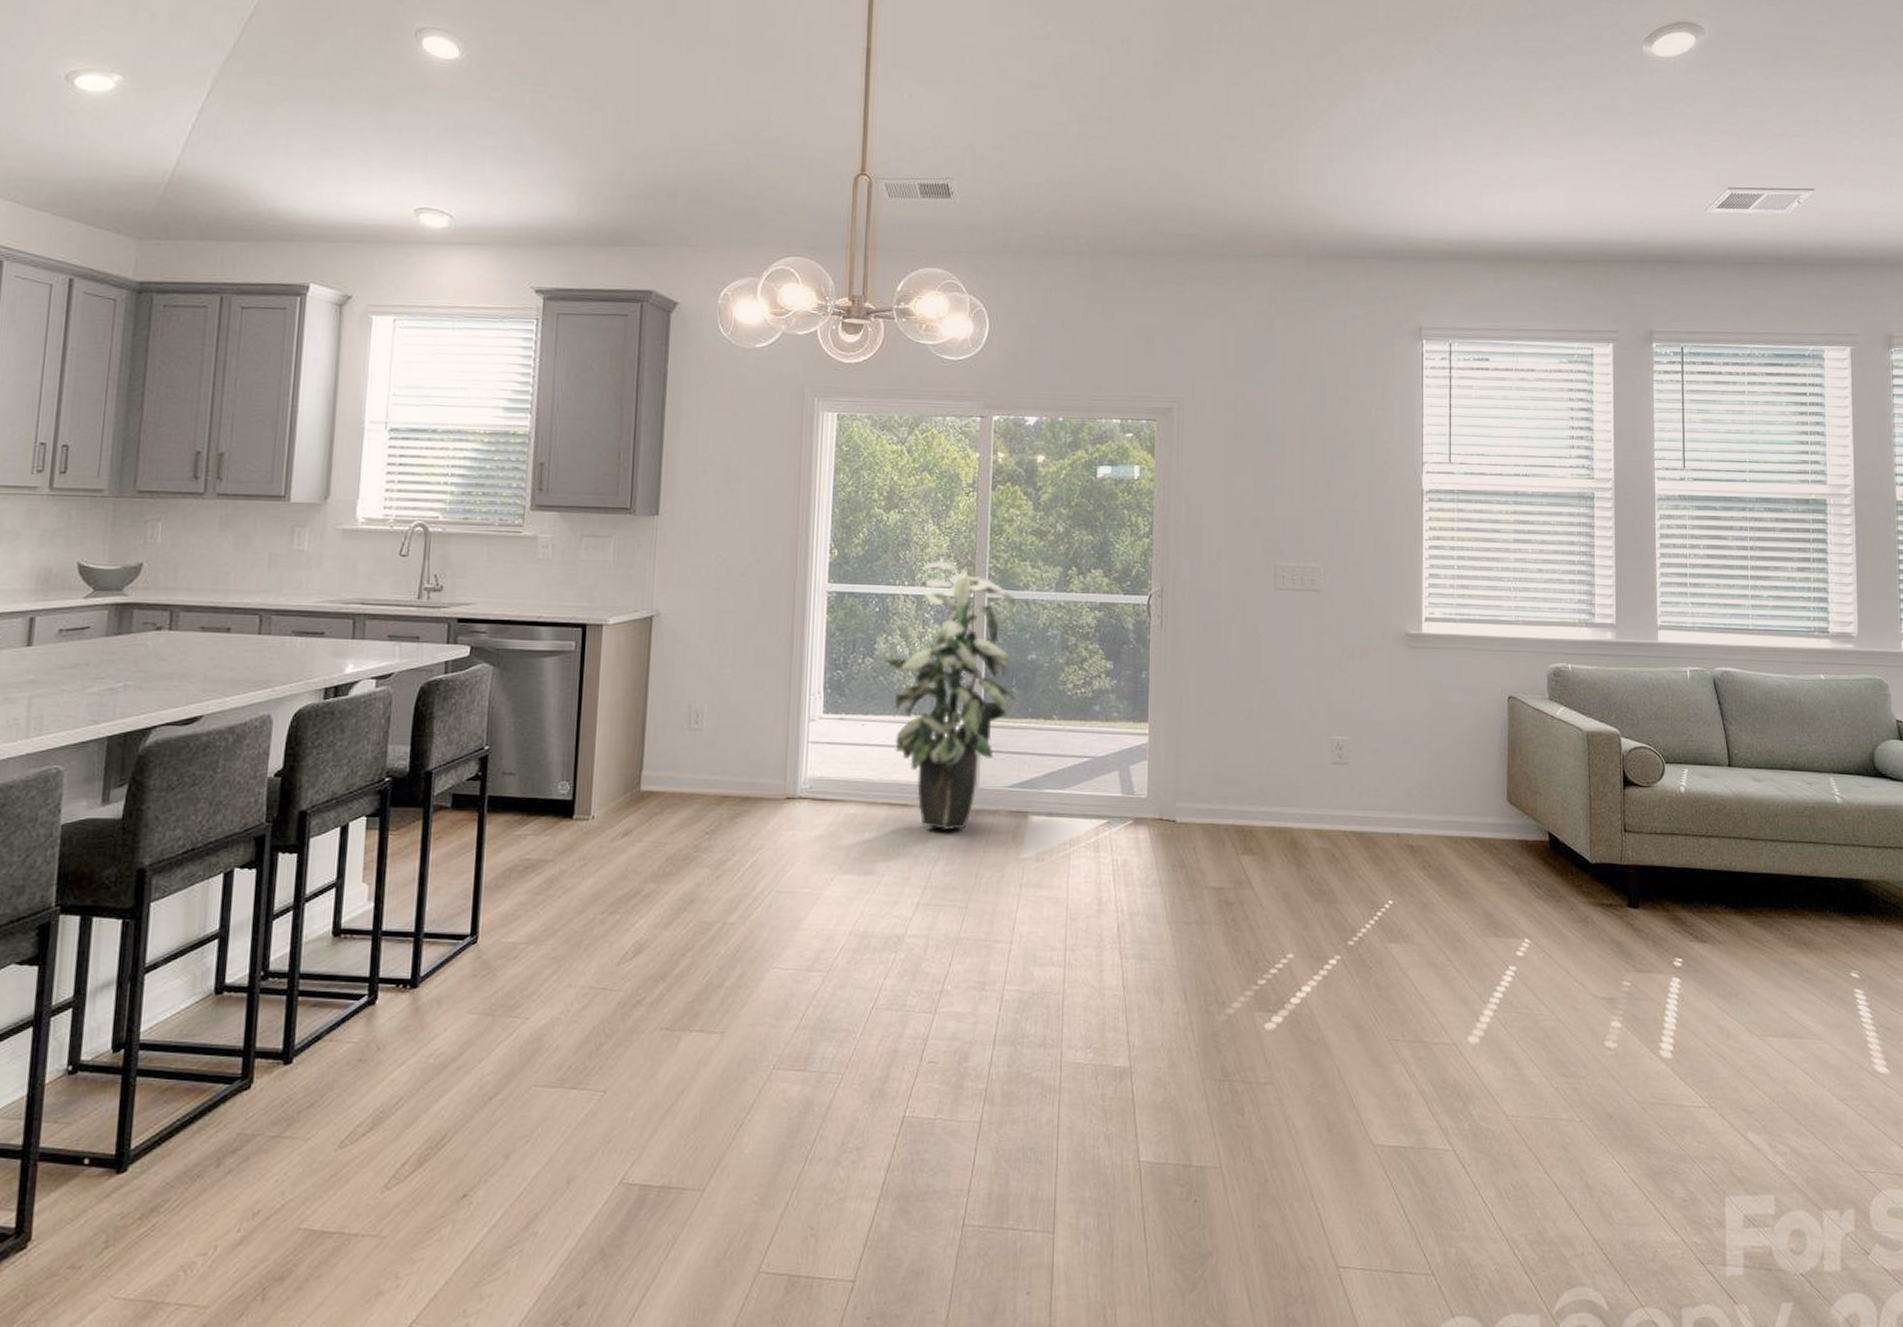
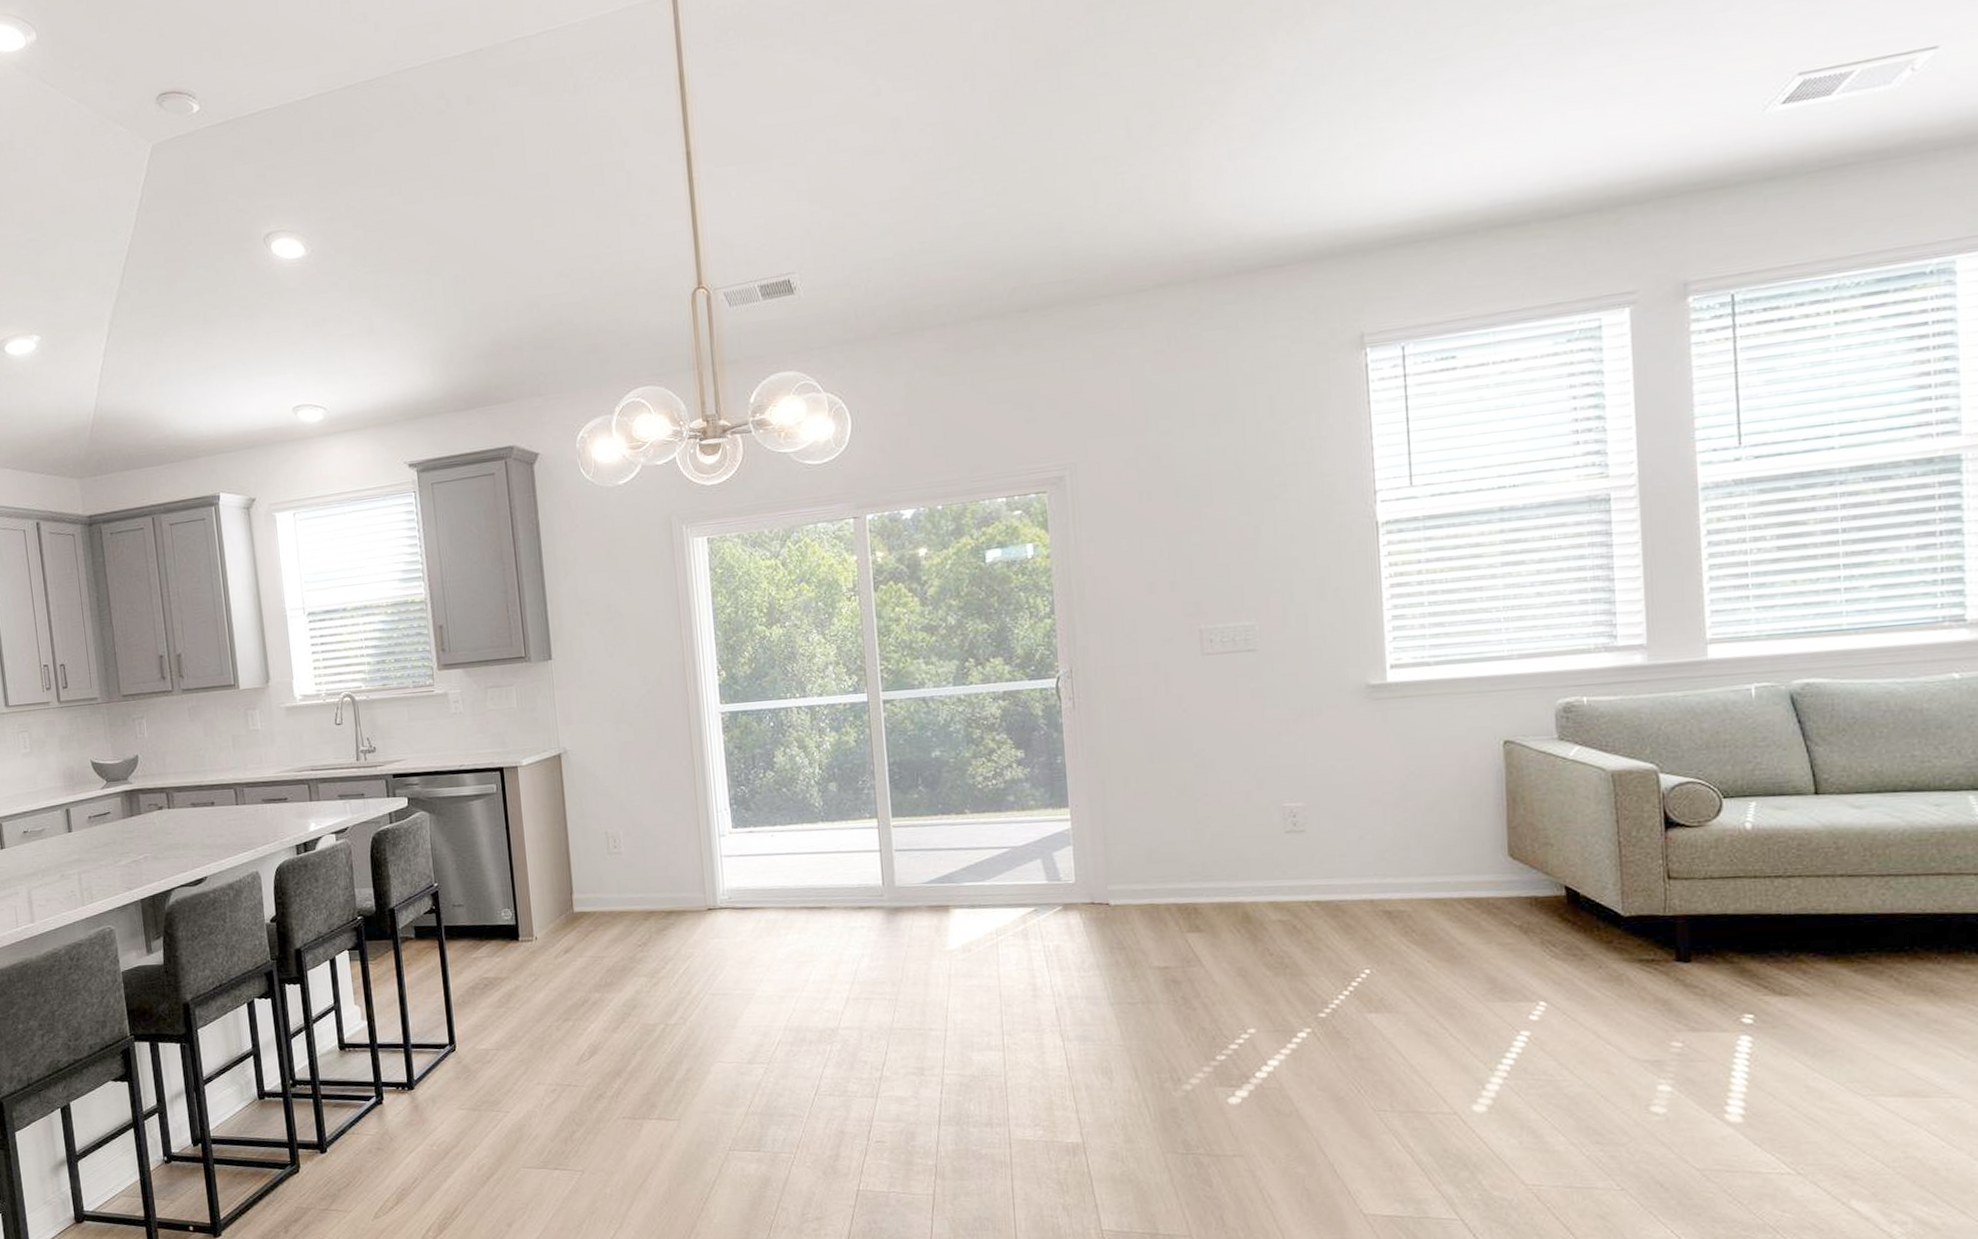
indoor plant: present [883,561,1016,831] -> none [784,669,924,929]

